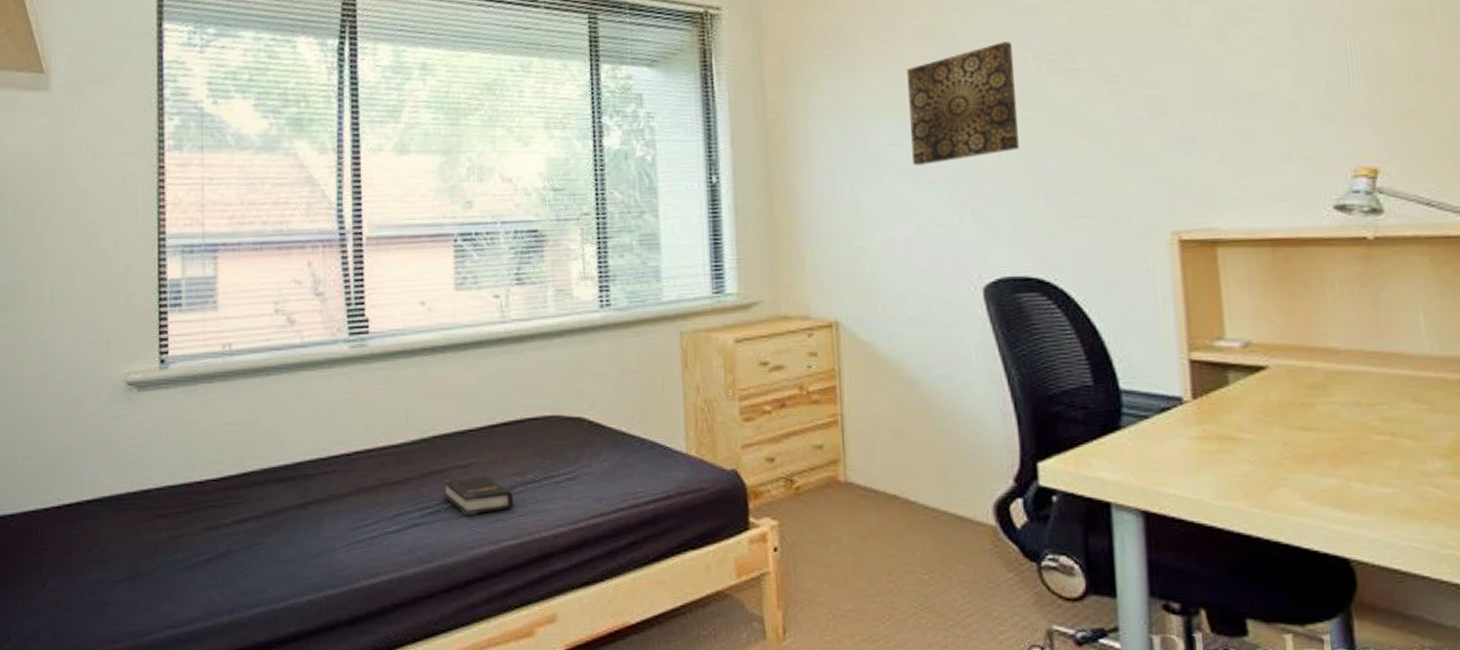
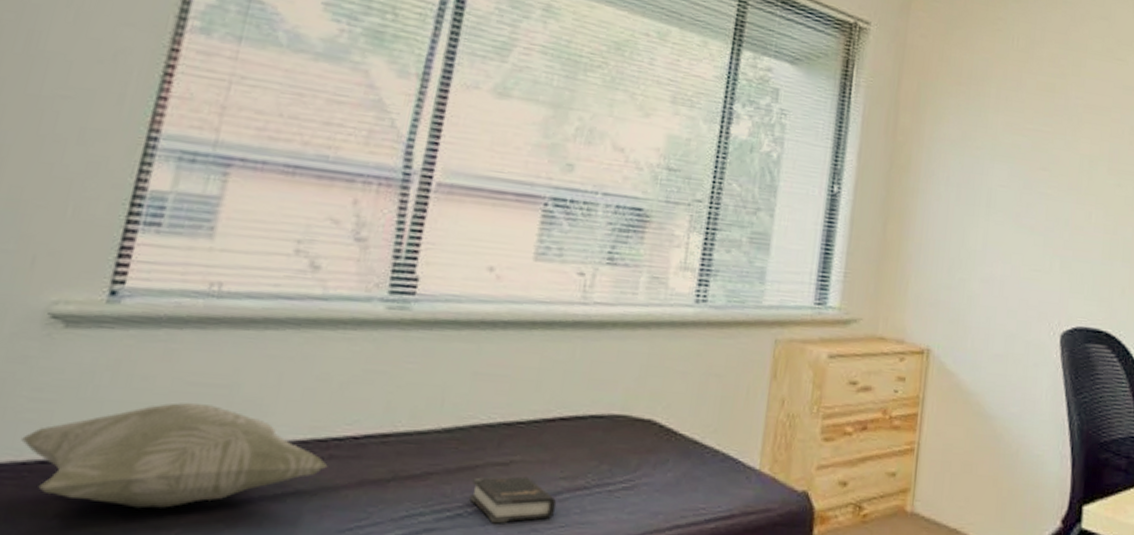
decorative pillow: none [130,439,333,521] -> present [21,403,328,509]
wall art: present [907,42,1019,165] -> none [1018,112,1114,212]

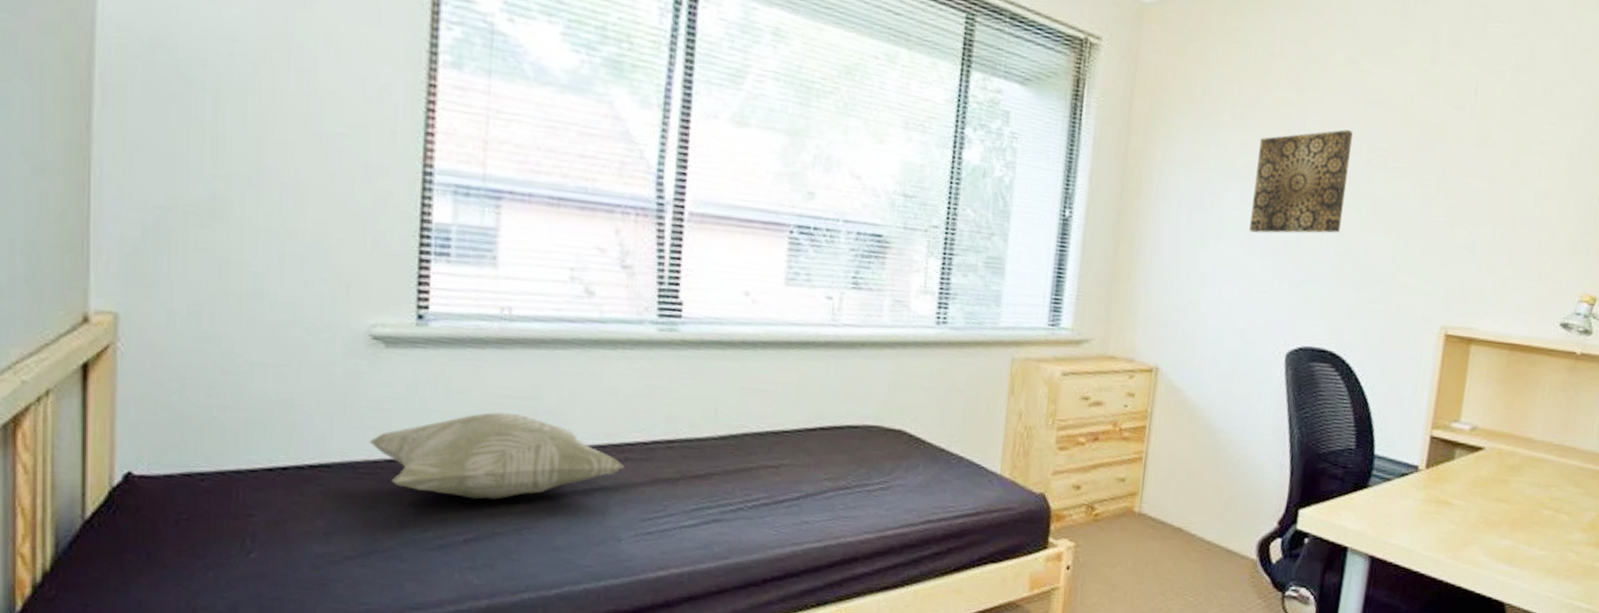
hardback book: present [469,476,557,524] -> none [748,477,823,517]
wall art: none [1018,112,1114,212] -> present [1249,129,1353,234]

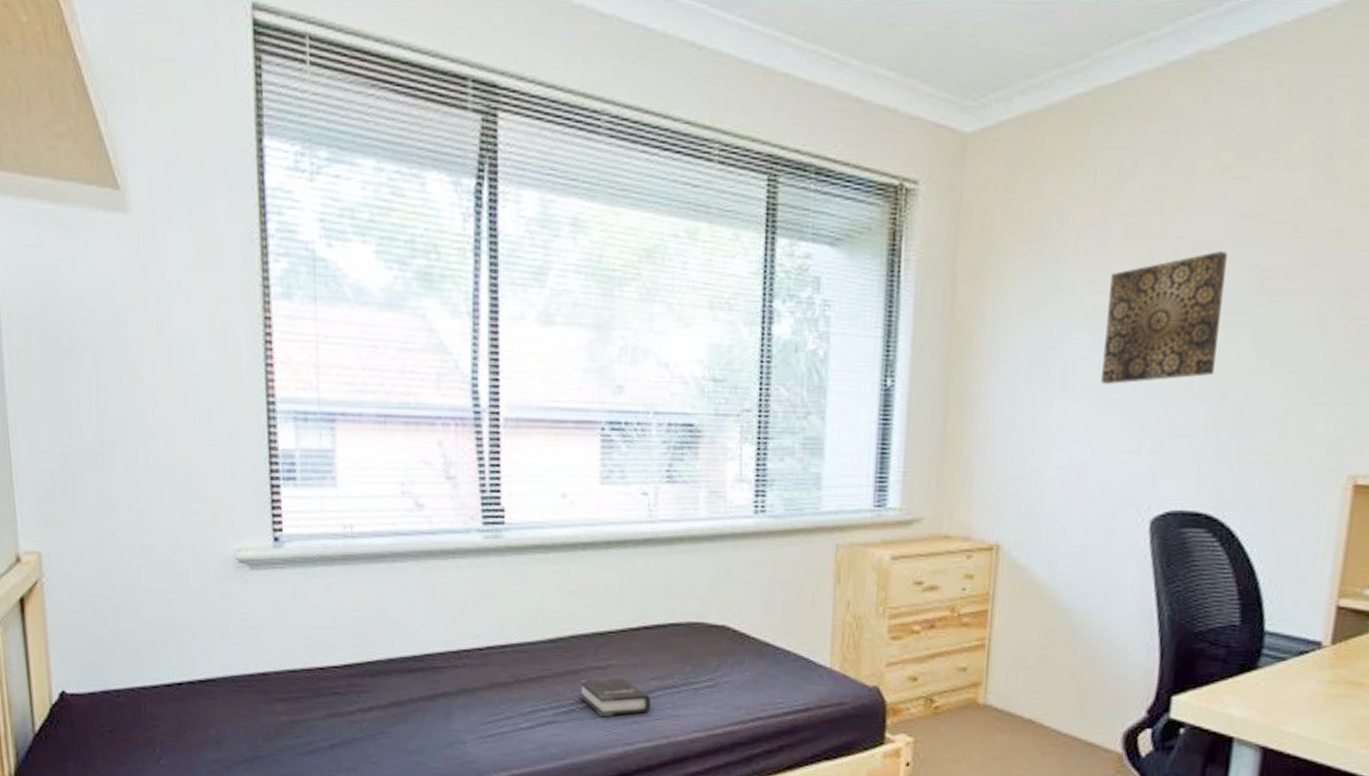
decorative pillow: present [370,412,625,500] -> none [245,625,464,708]
hardback book: none [748,477,823,517] -> present [579,678,651,717]

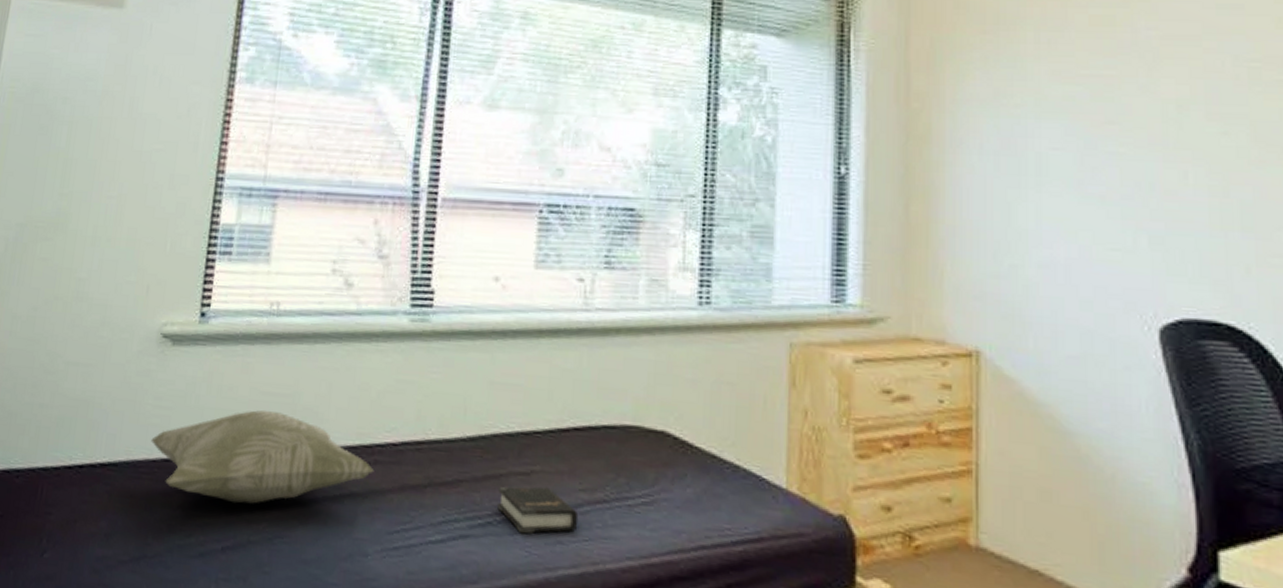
decorative pillow: none [245,625,464,708] -> present [151,410,374,504]
wall art: present [1101,251,1227,384] -> none [1079,42,1210,177]

